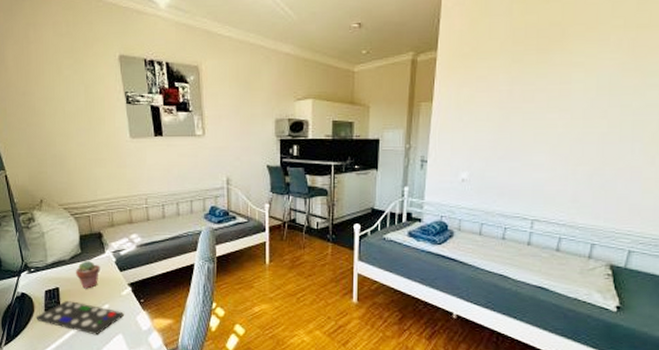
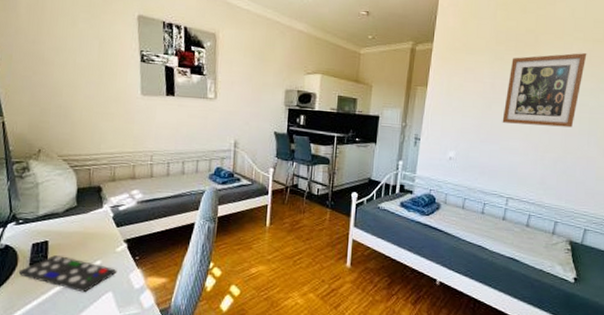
potted succulent: present [76,260,100,289] -> none [69,214,96,244]
wall art: none [523,44,629,135] -> present [502,53,587,128]

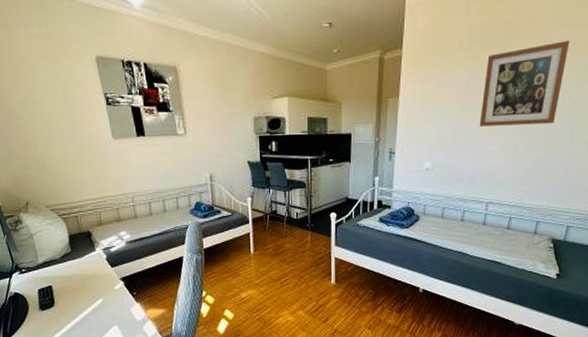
remote control: present [18,255,116,293] -> none [31,298,118,328]

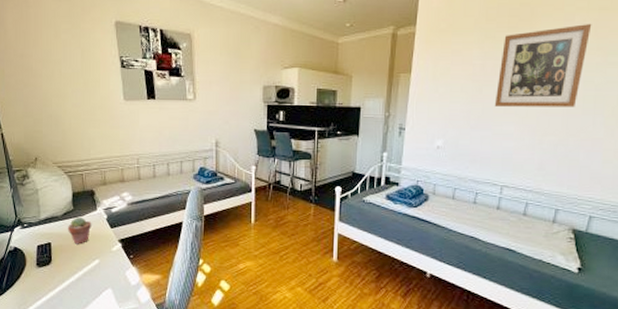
potted succulent: none [68,258,92,286] -> present [68,216,92,245]

